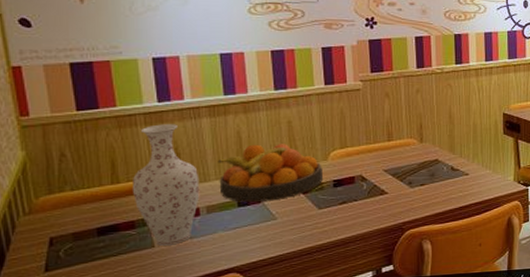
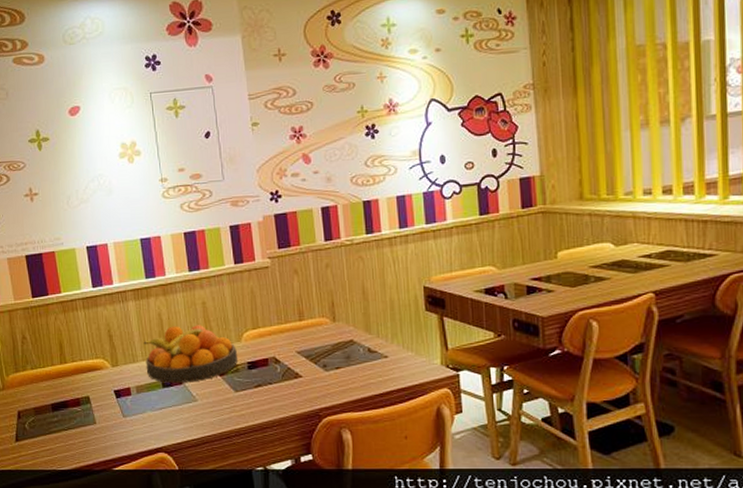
vase: present [133,124,200,246] -> none [76,308,130,423]

